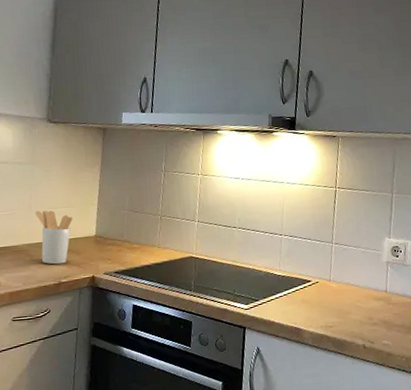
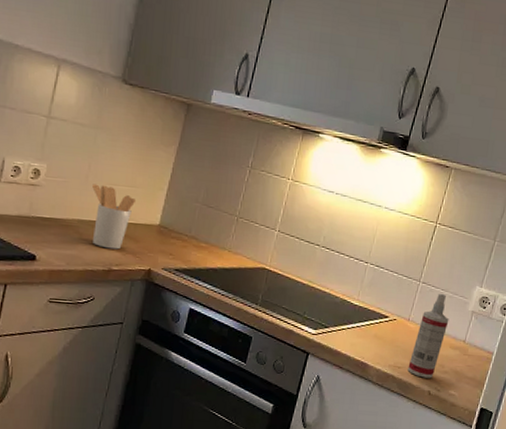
spray bottle: none [339,250,367,333] -> present [408,293,449,378]

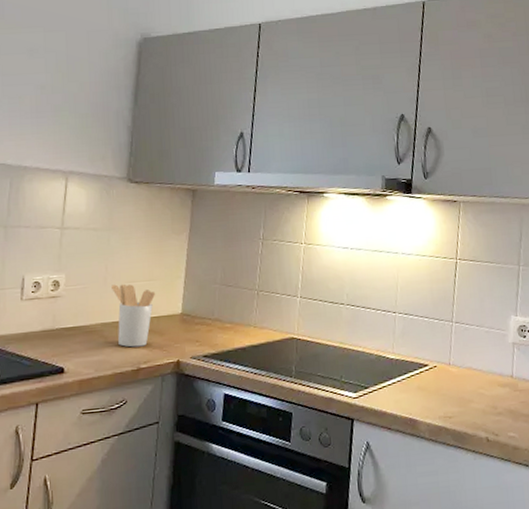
spray bottle: present [408,293,449,378] -> none [459,329,491,424]

